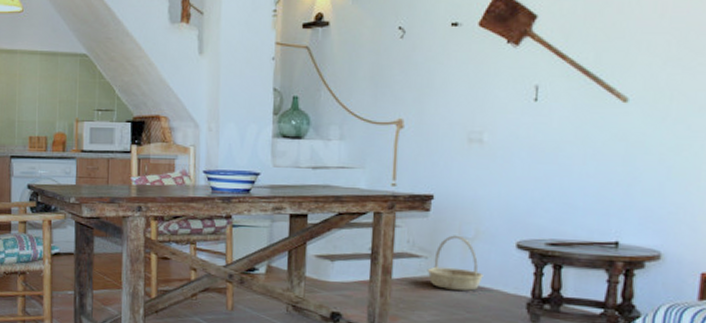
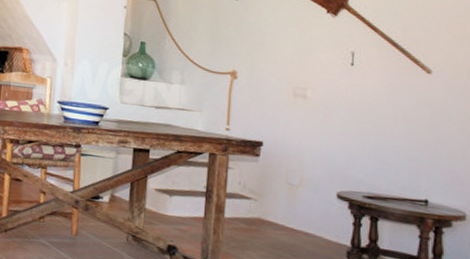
basket: present [427,235,484,291] -> none [256,180,308,235]

